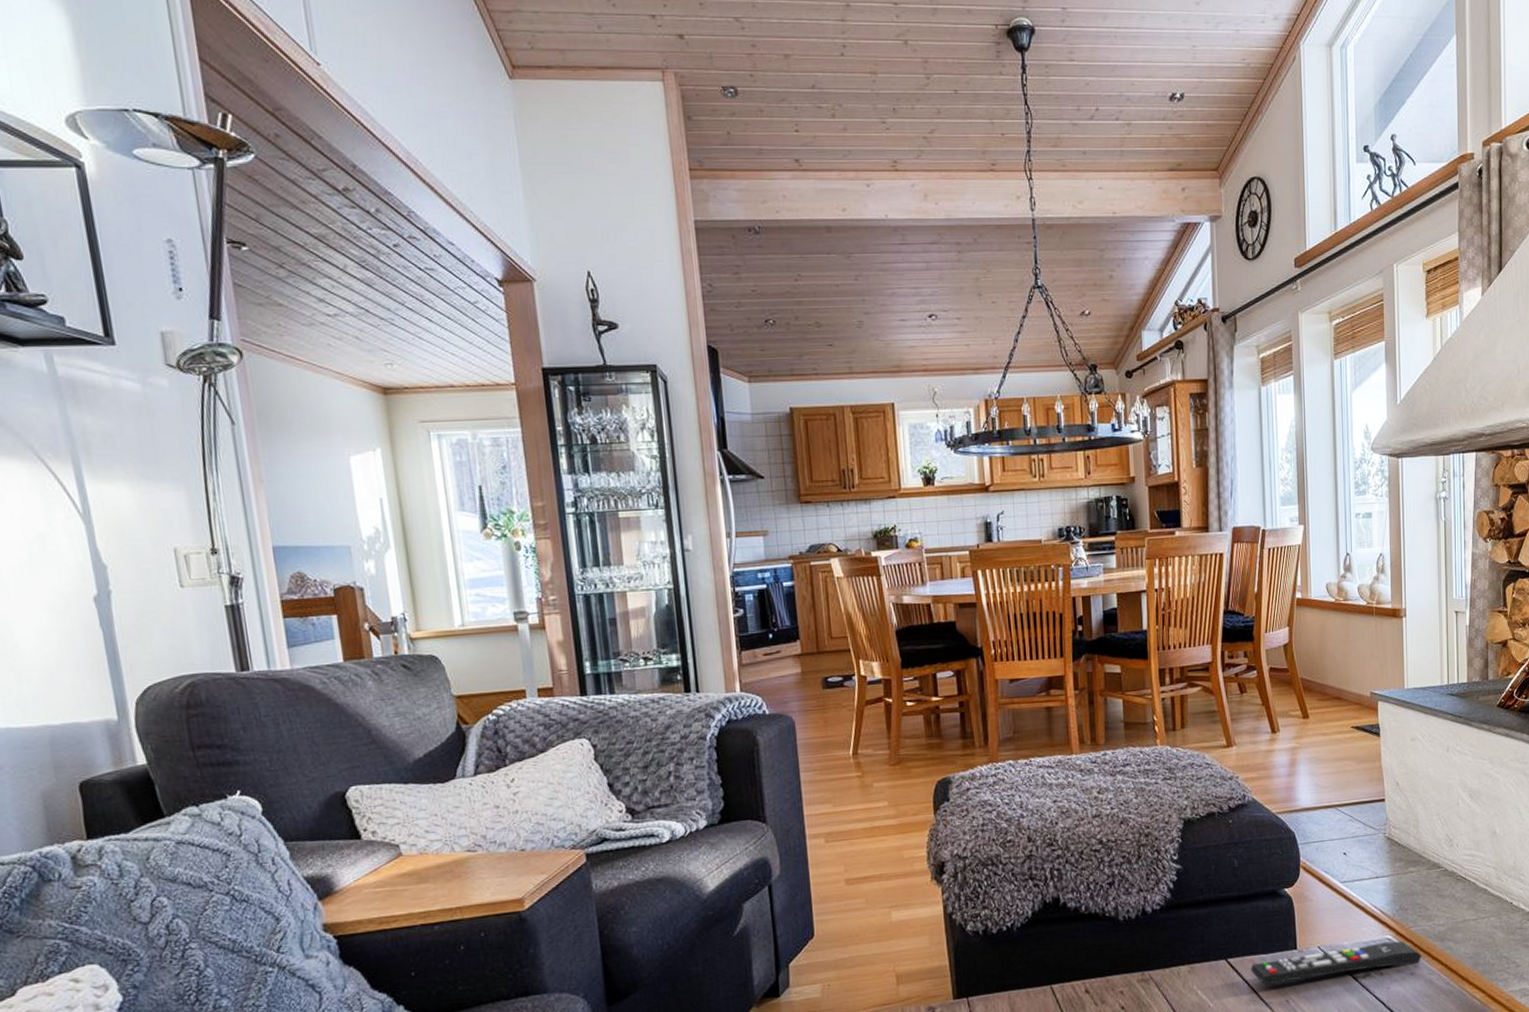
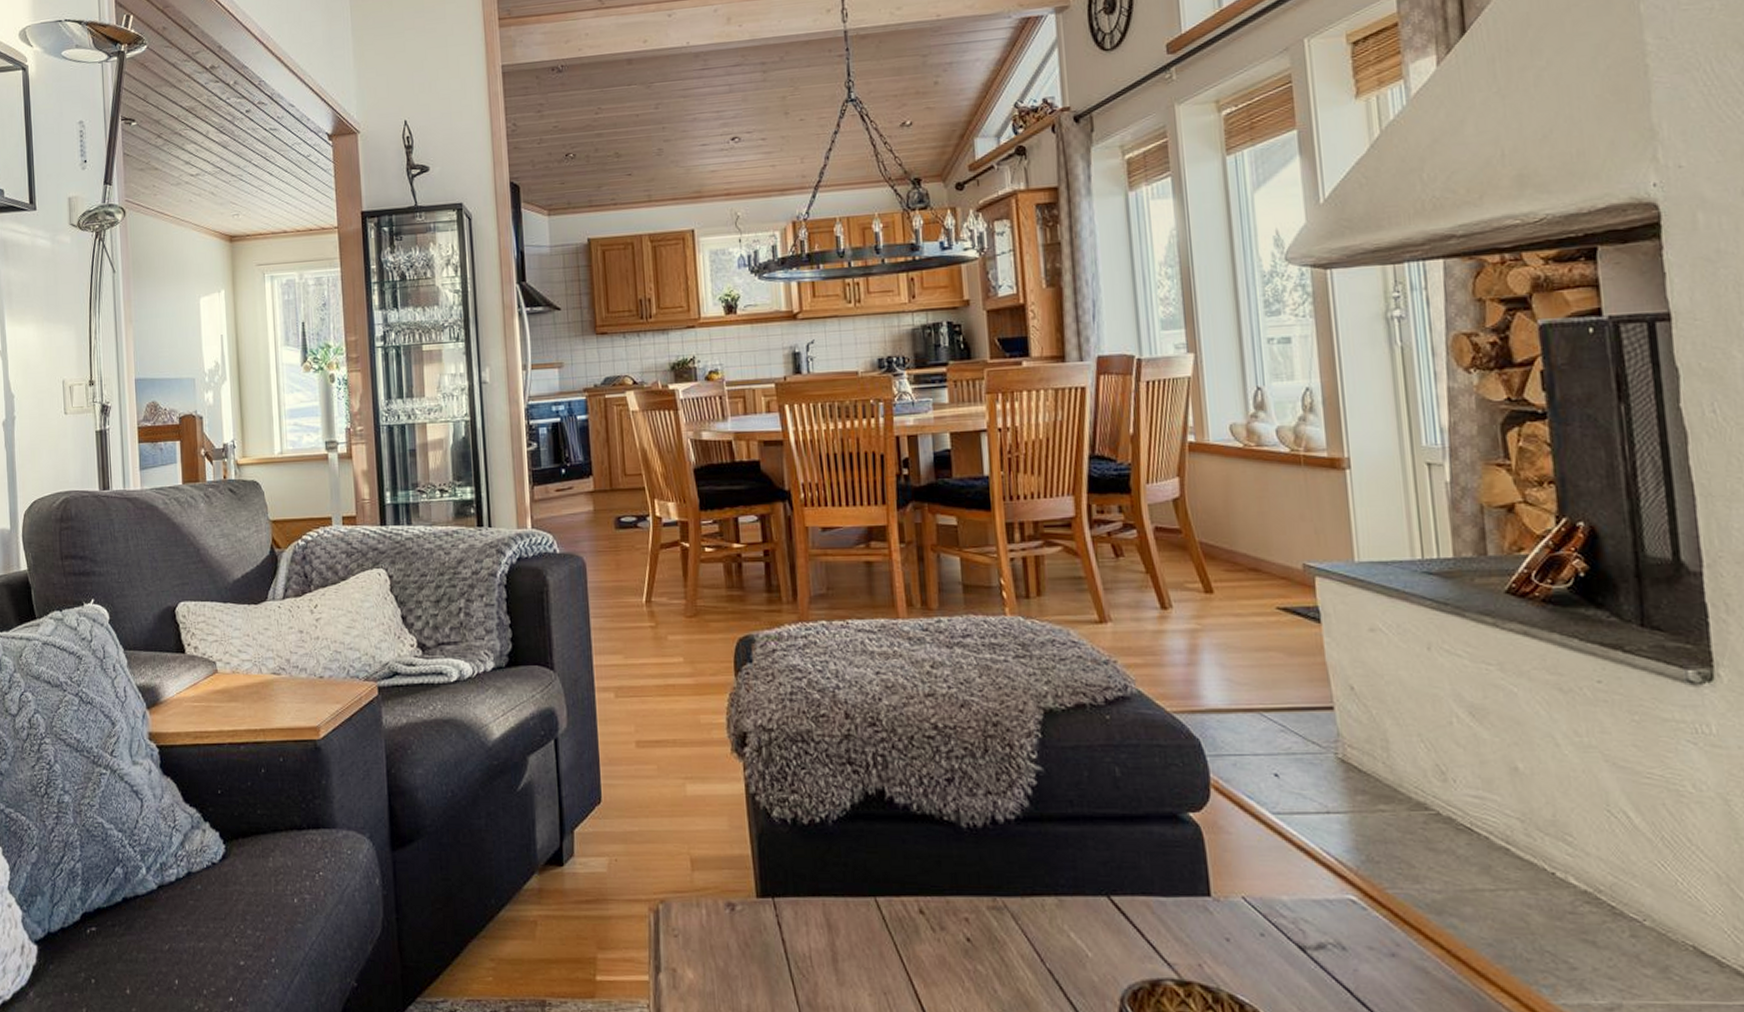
remote control: present [1250,941,1422,986] -> none [1144,904,1407,943]

